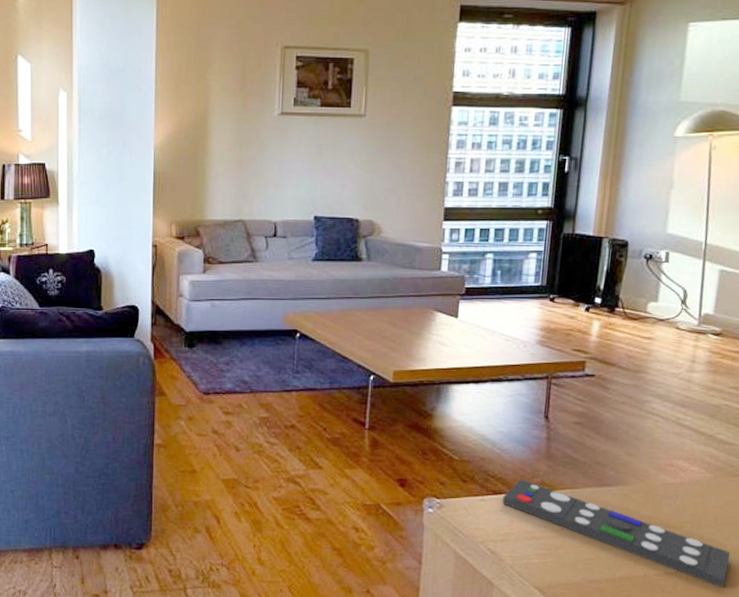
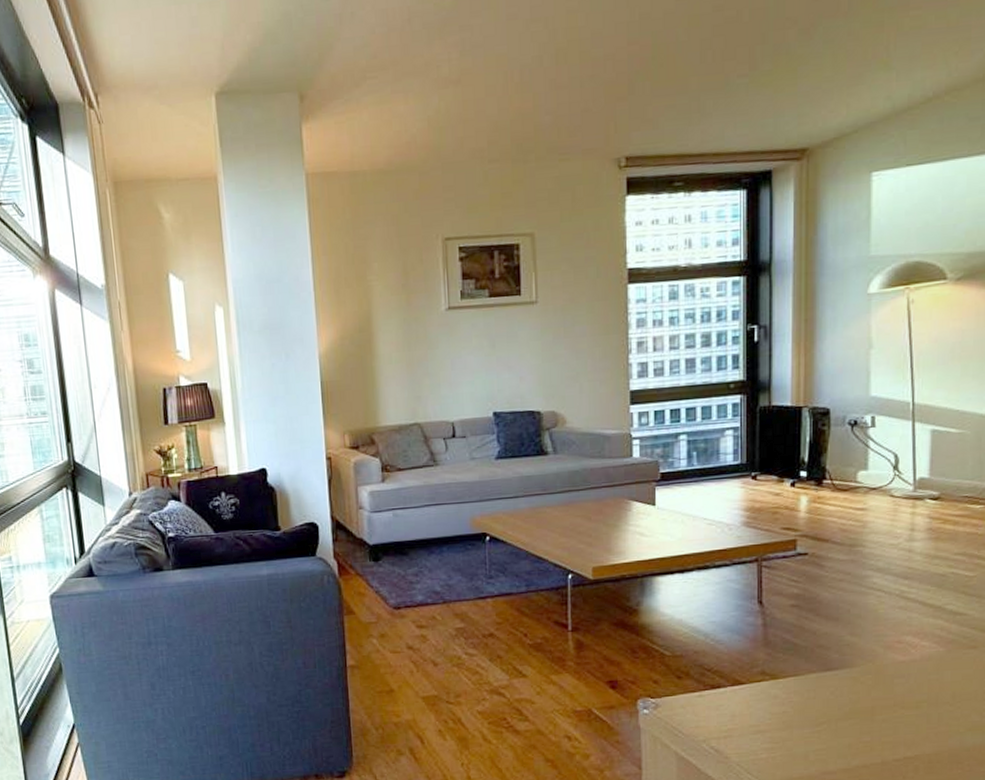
remote control: present [502,479,730,587] -> none [722,670,972,768]

